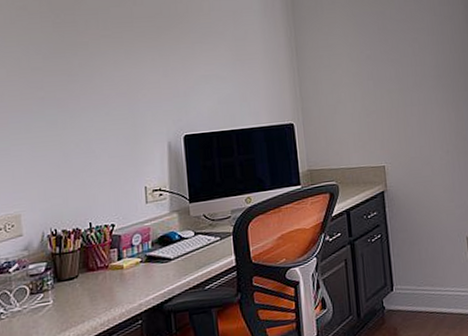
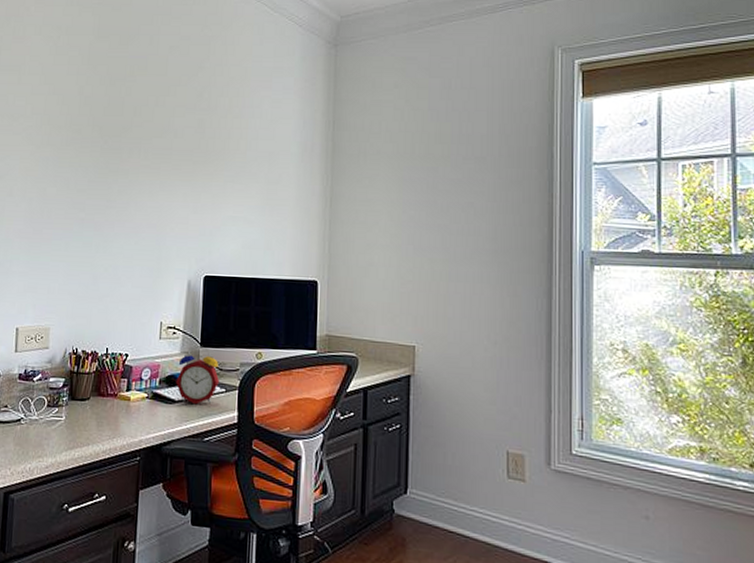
alarm clock: none [169,202,214,258] -> present [176,346,220,405]

